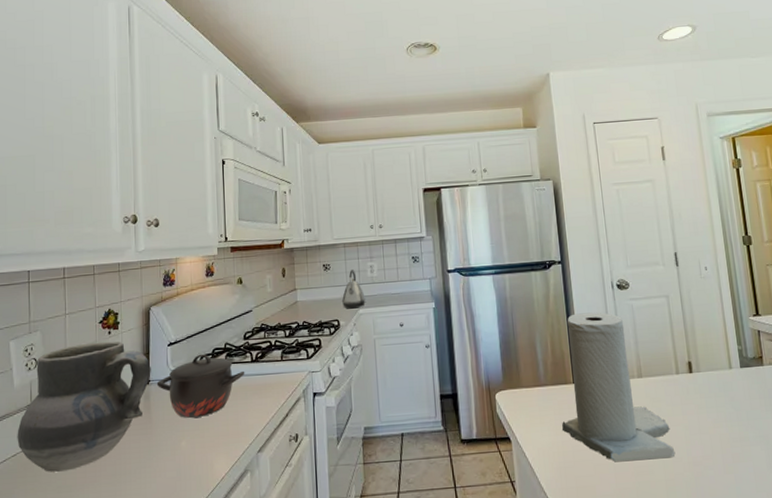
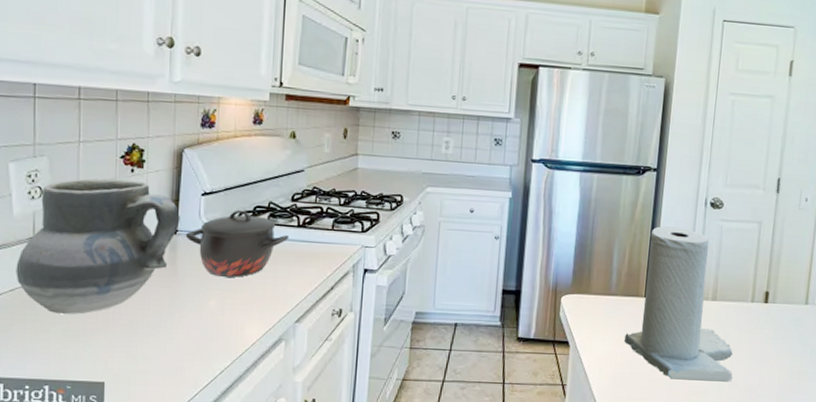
kettle: present [341,269,366,309] -> none [408,141,437,186]

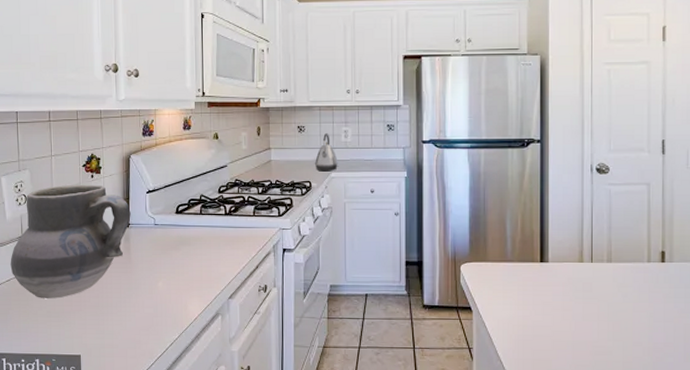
cooking pot: present [185,209,290,278] -> none [136,203,219,262]
kettle: none [408,141,437,186] -> present [314,132,339,172]
paper towel: present [623,226,733,382] -> none [523,194,636,342]

